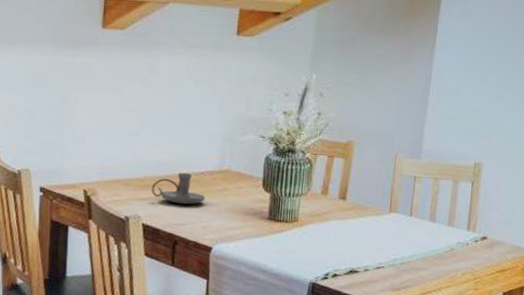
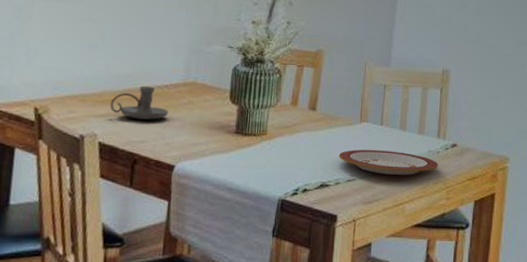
plate: none [367,238,468,265] -> present [338,149,439,175]

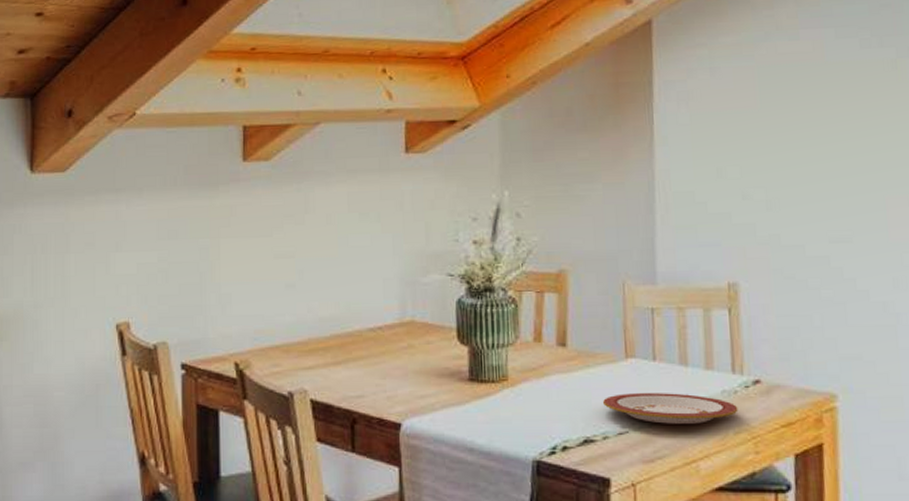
candle holder: present [110,86,169,120] -> none [318,329,387,370]

